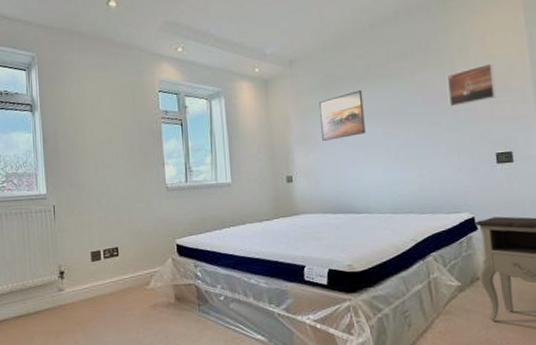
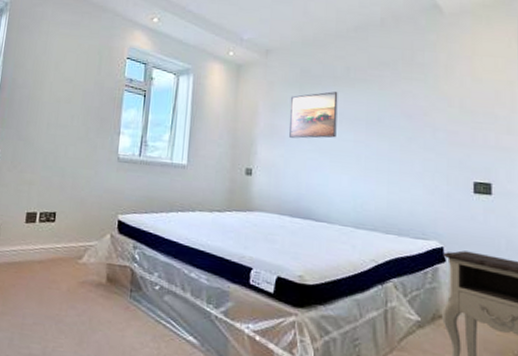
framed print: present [446,63,496,107] -> none [428,87,480,126]

